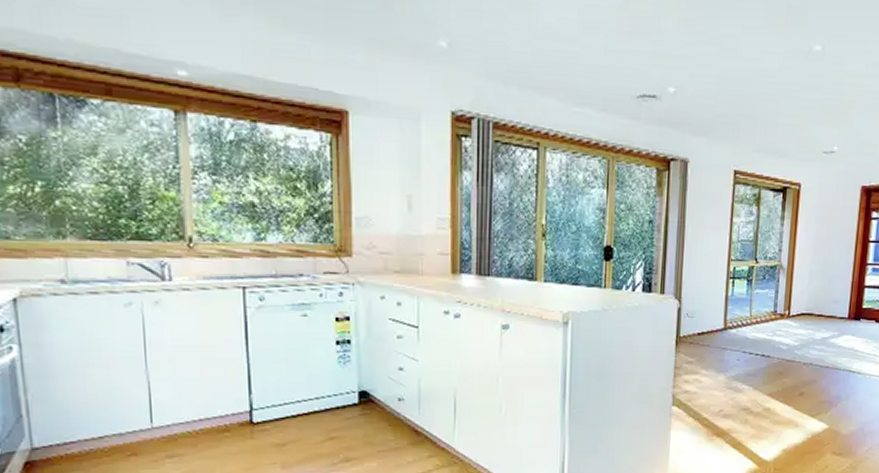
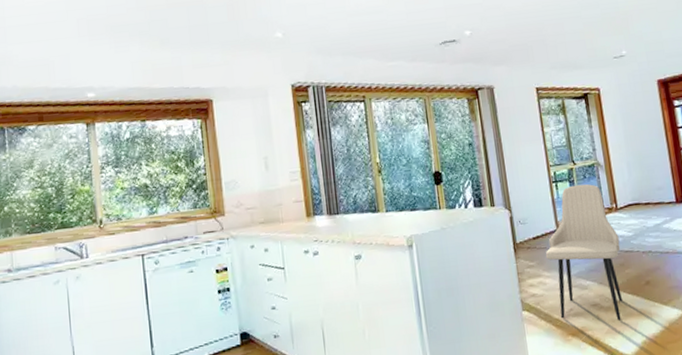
dining chair: none [706,284,784,427] -> present [545,183,623,321]

